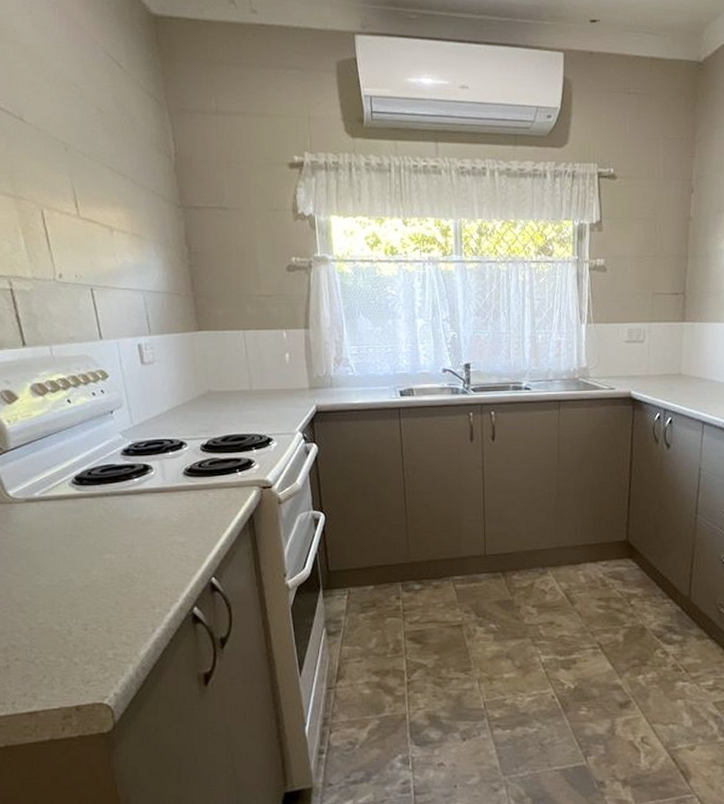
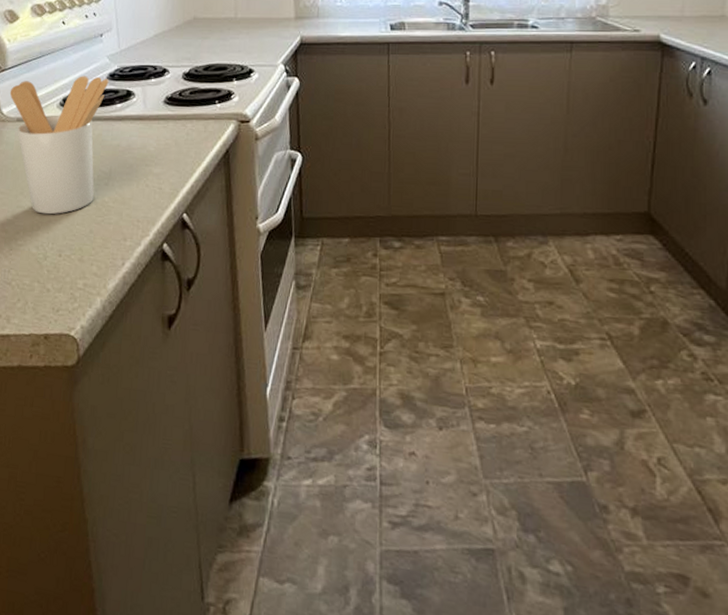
utensil holder: none [14,453,124,591] -> present [9,76,109,215]

